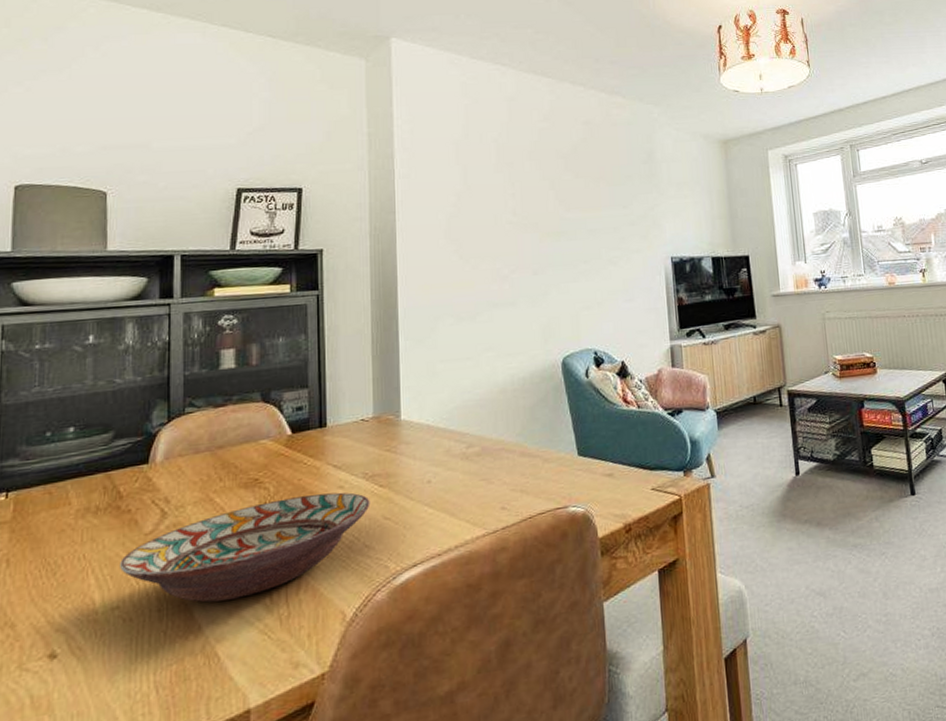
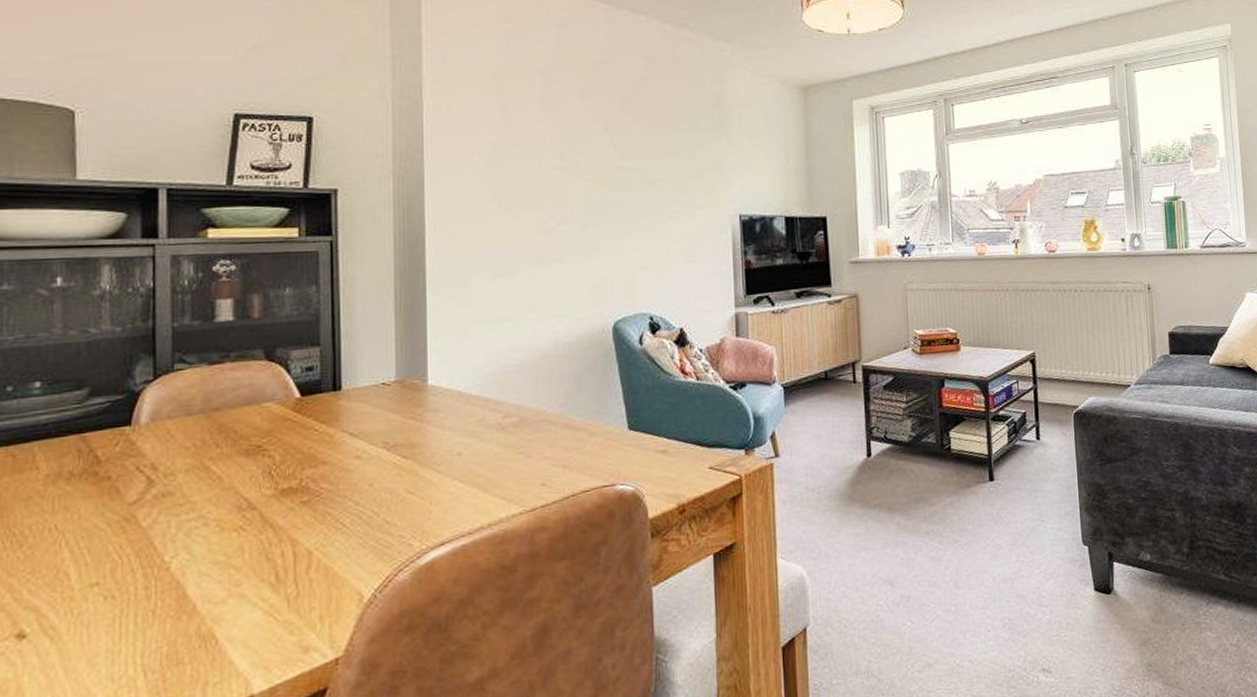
decorative bowl: present [119,492,370,603] -> none [97,463,392,580]

